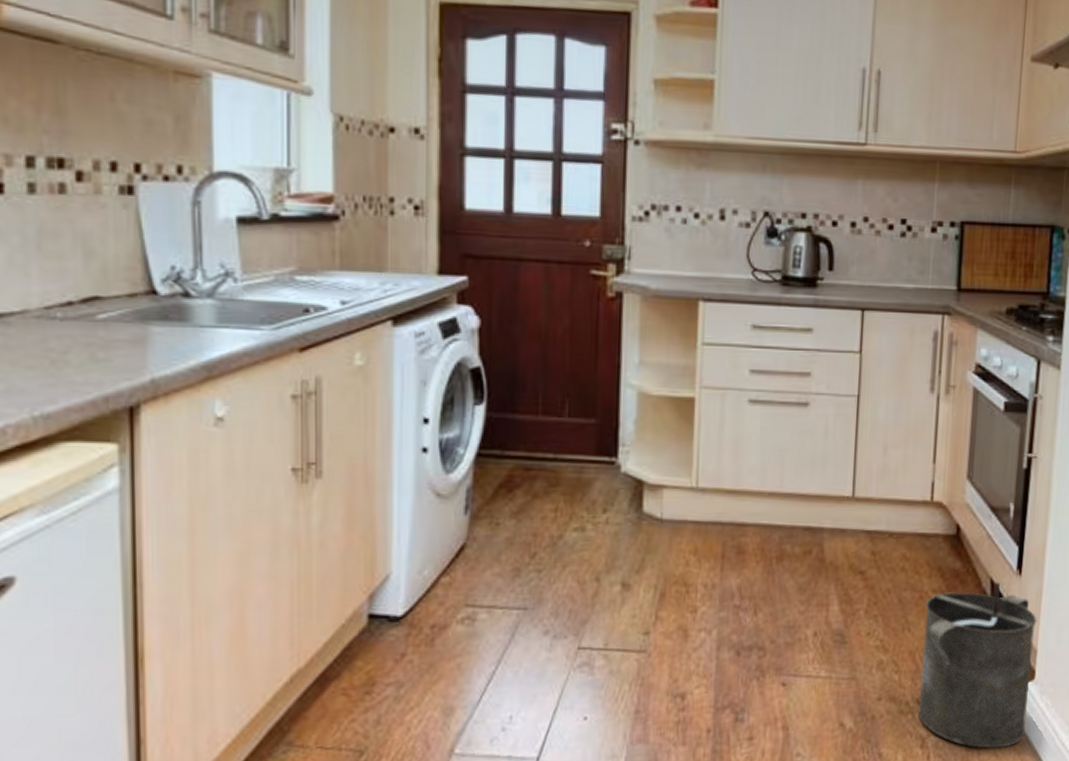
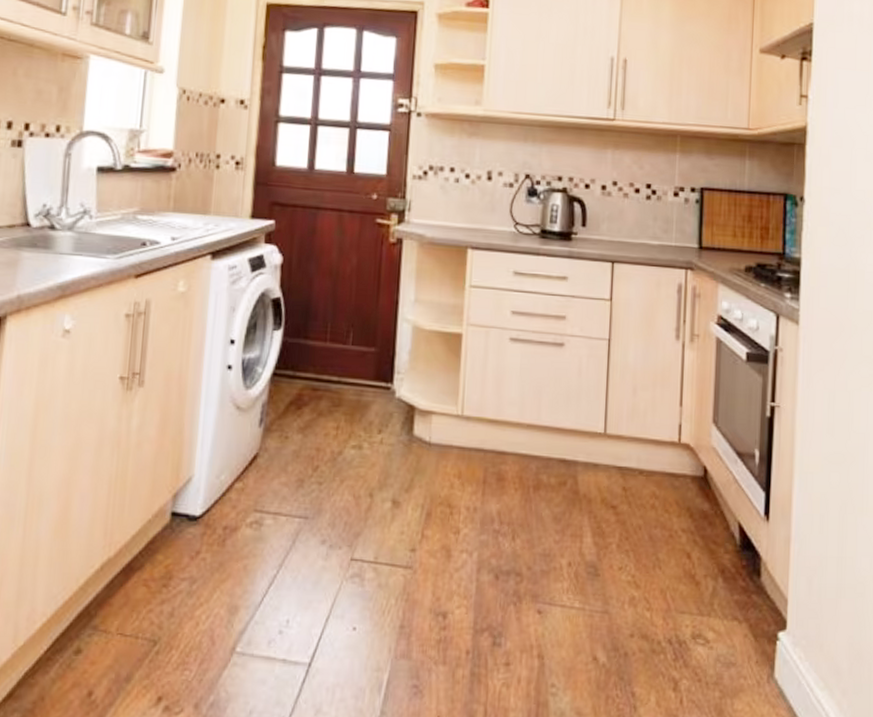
bucket: present [918,582,1037,749] -> none [670,526,786,698]

